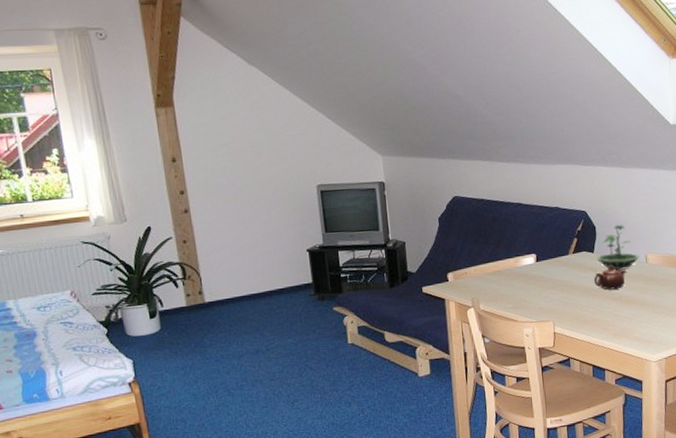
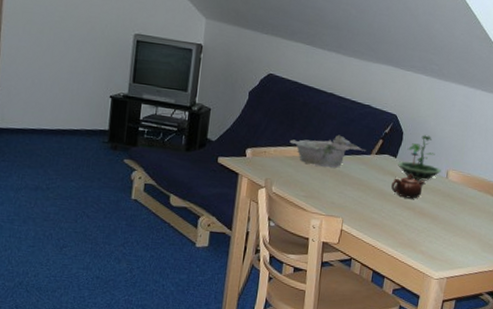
bowl: none [487,242,563,277] -> present [289,135,366,169]

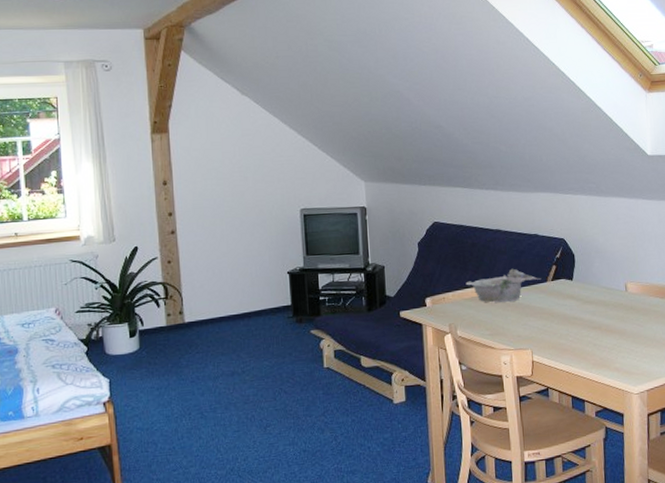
teapot: present [390,173,425,199] -> none [572,293,605,319]
terrarium: present [398,135,441,181] -> none [575,252,619,299]

